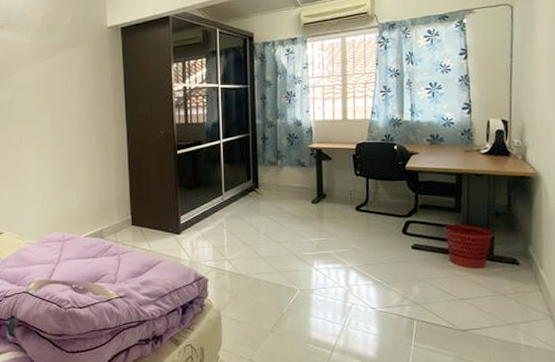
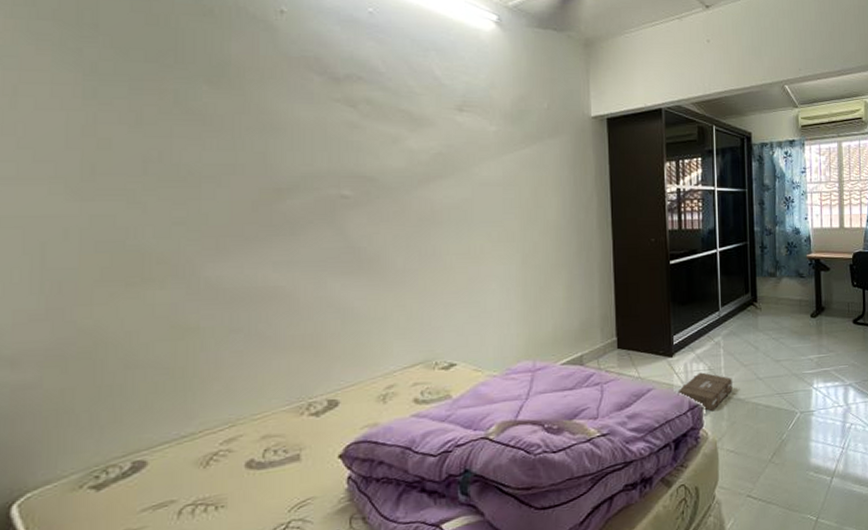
ammunition box: none [185,249,235,284] -> present [678,372,733,412]

